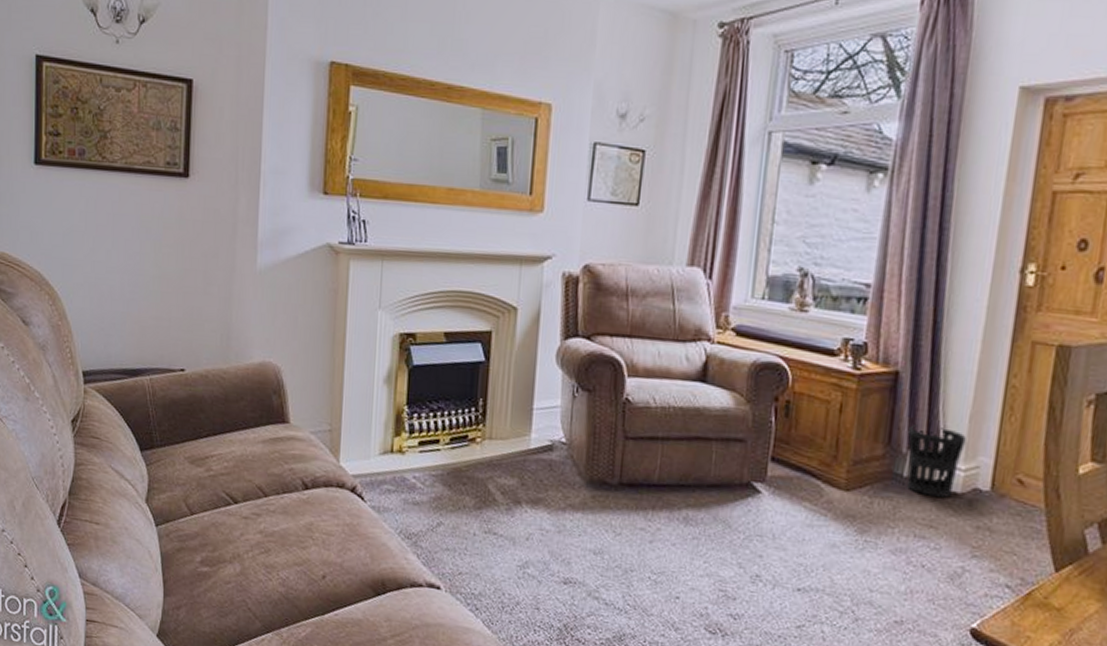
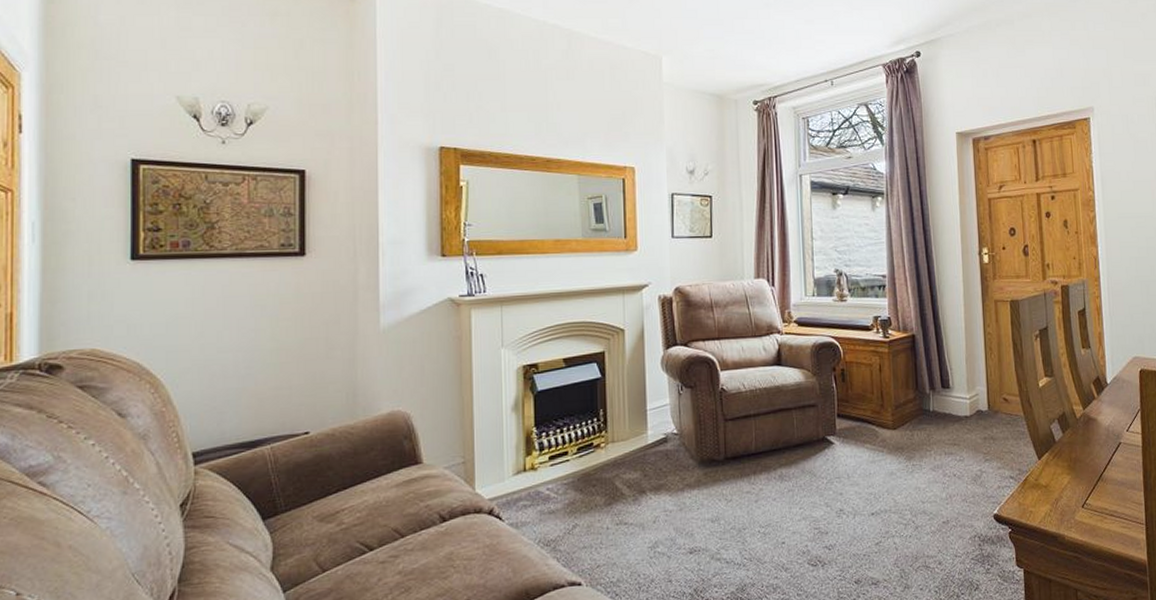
wastebasket: present [907,424,966,498] -> none [928,370,966,422]

